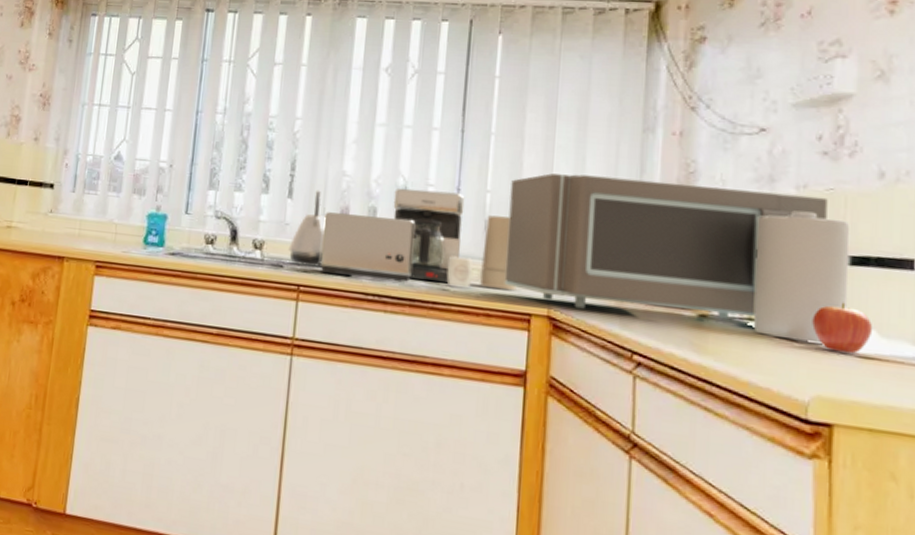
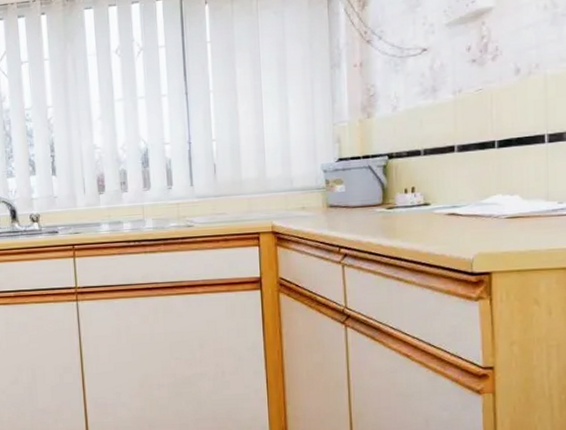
kettle: present [288,190,326,267] -> none [60,164,90,229]
toaster: present [318,212,418,283] -> none [85,174,162,231]
coffee maker: present [393,188,465,284] -> none [138,146,198,222]
mug: present [446,256,483,289] -> none [189,197,218,223]
canister: present [480,215,516,290] -> none [215,158,246,218]
microwave: present [504,173,828,319] -> none [231,97,478,221]
paper towel holder: present [754,211,850,344] -> none [425,111,498,215]
fruit: present [812,302,873,354] -> none [472,178,517,217]

